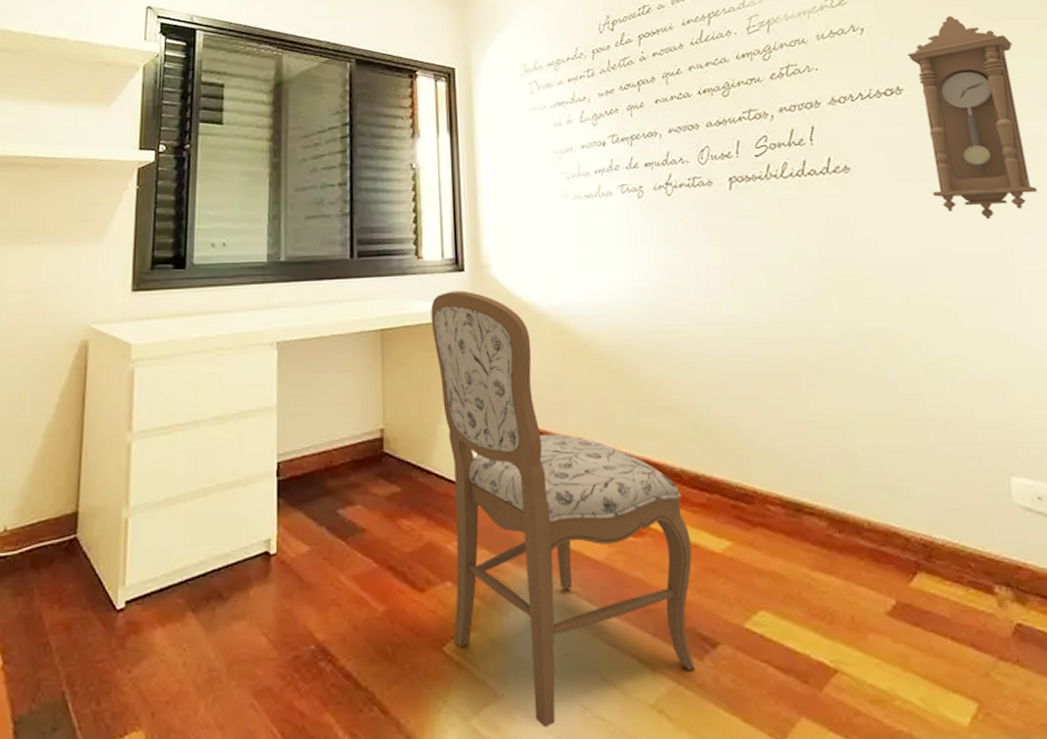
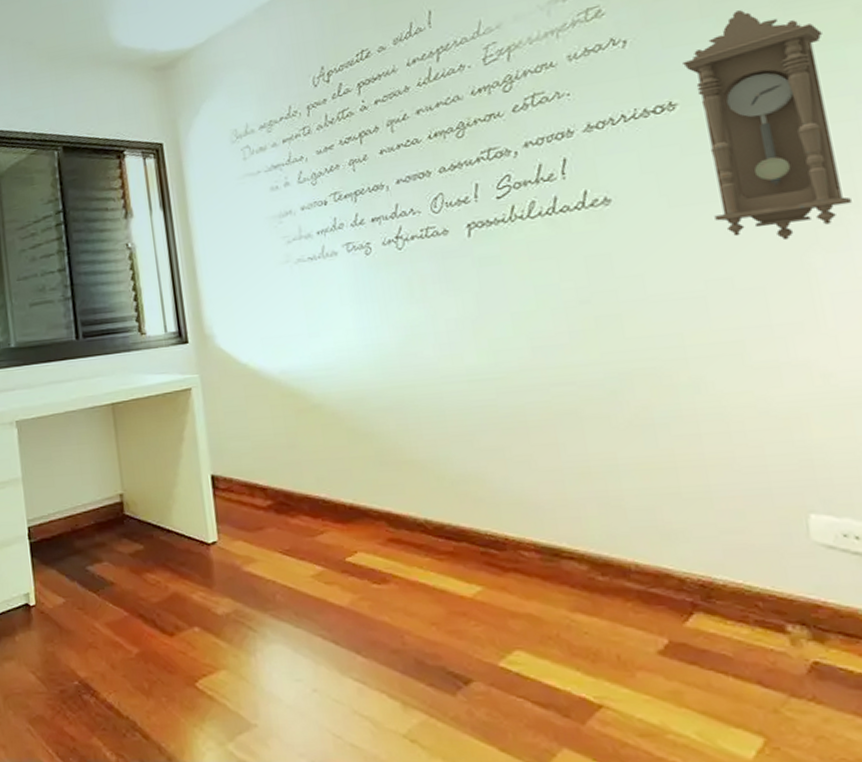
chair: present [431,290,694,729] -> none [158,361,447,754]

